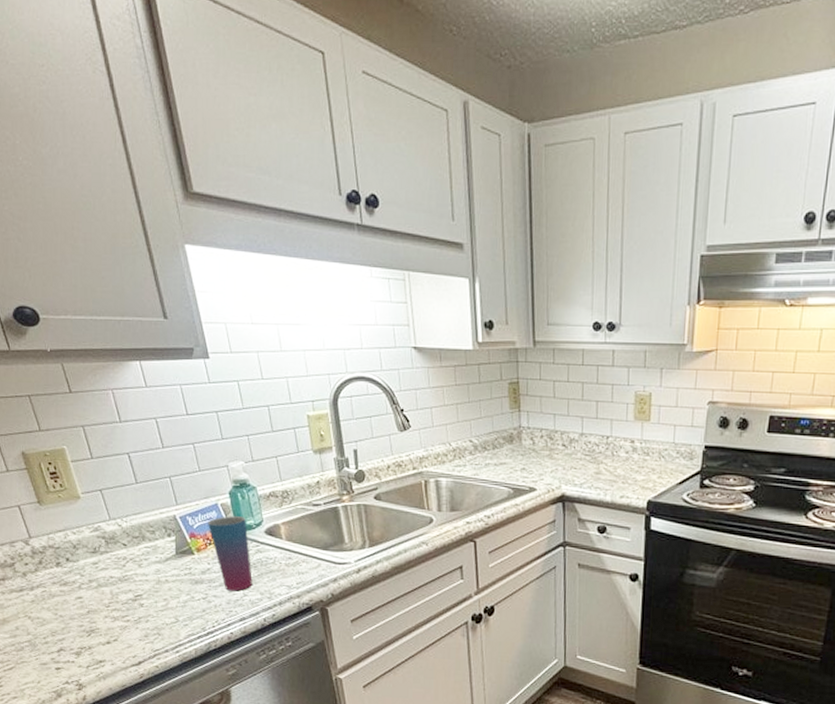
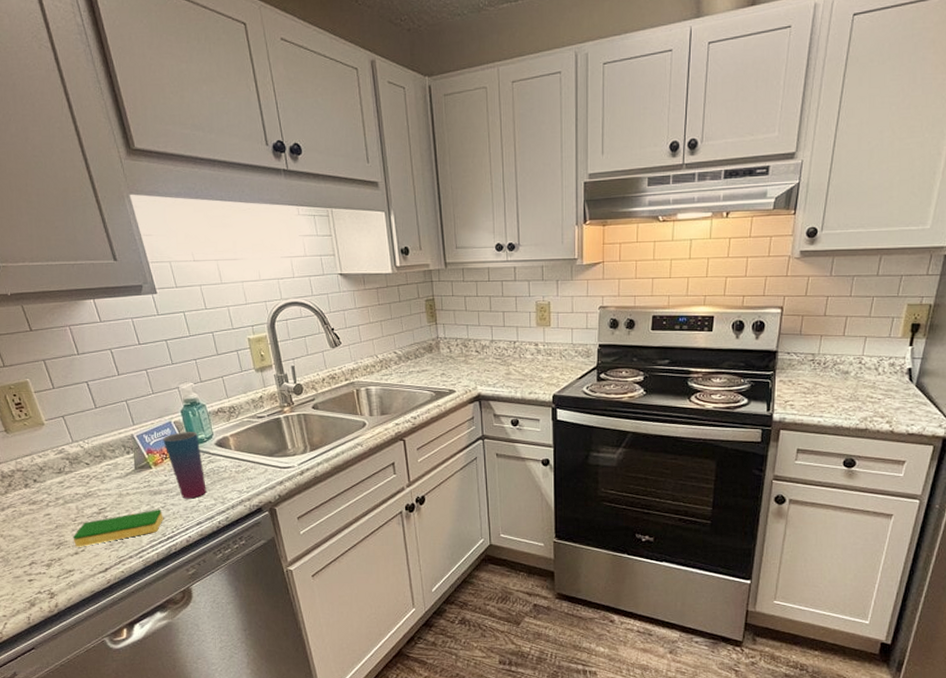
dish sponge: none [105,600,204,636] -> present [73,510,163,547]

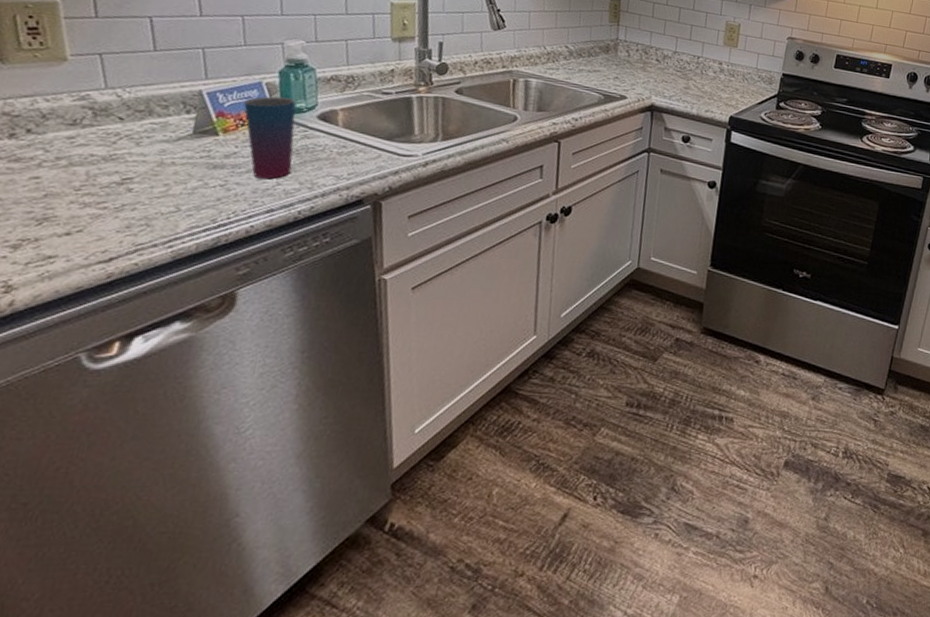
dish sponge: present [73,510,163,547] -> none [68,187,220,226]

